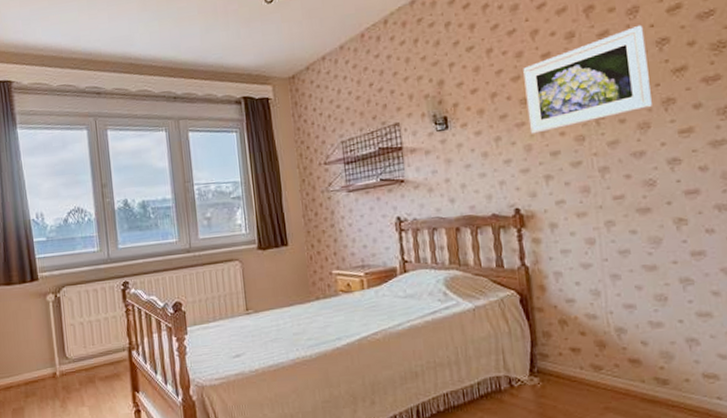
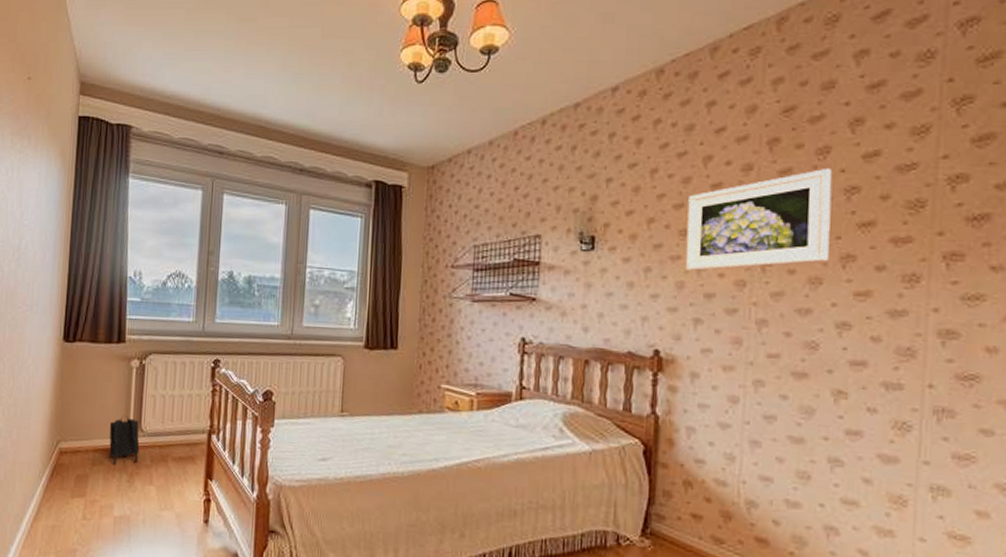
backpack: none [36,347,68,393] -> present [109,415,140,465]

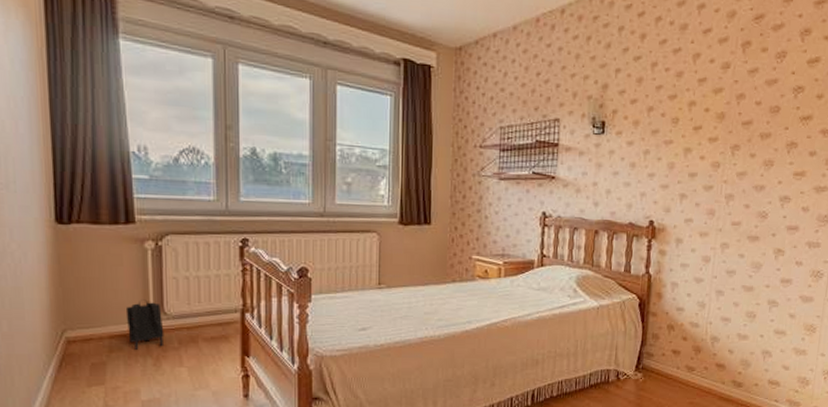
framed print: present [685,167,833,271] -> none [675,69,786,154]

